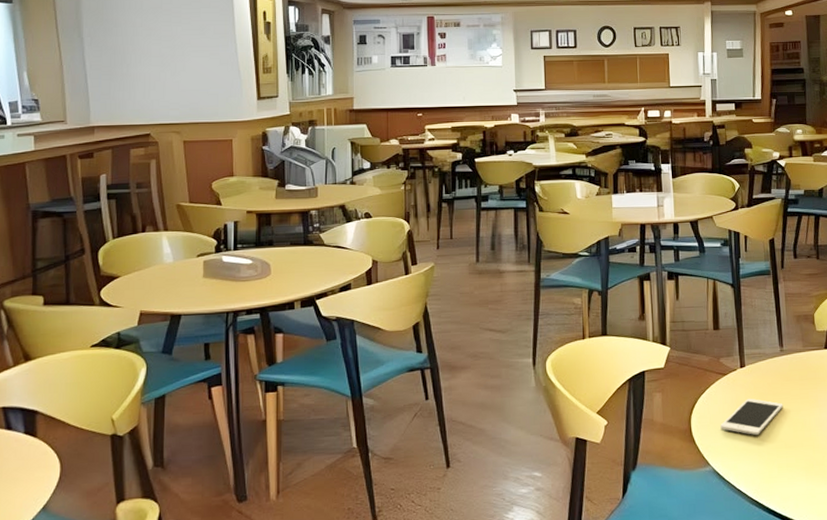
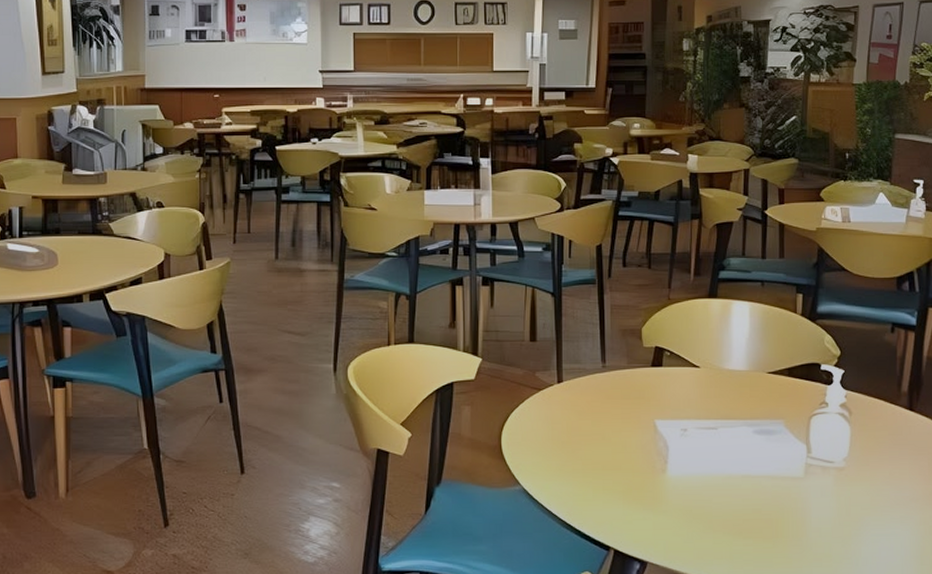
cell phone: present [720,398,783,436] -> none [533,416,602,456]

